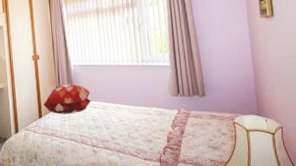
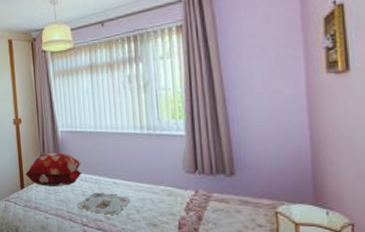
serving tray: none [88,117,131,135] -> present [77,193,131,215]

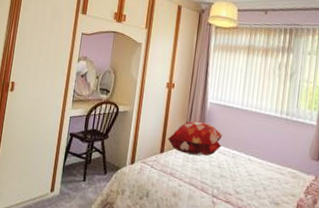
serving tray: present [77,193,131,215] -> none [211,166,261,190]

